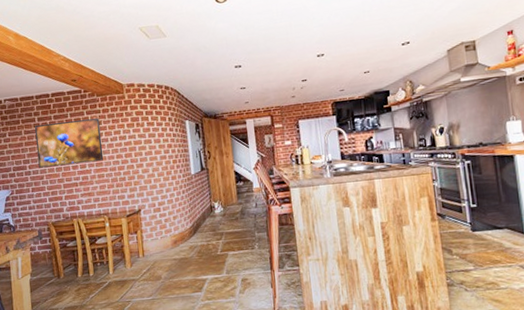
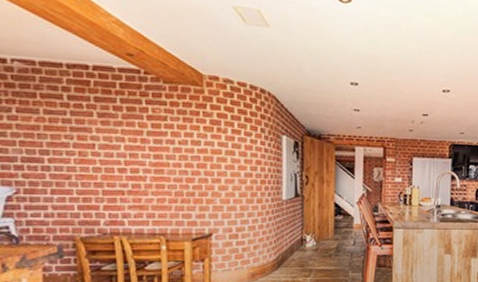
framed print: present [35,118,104,168] -> none [61,104,167,168]

